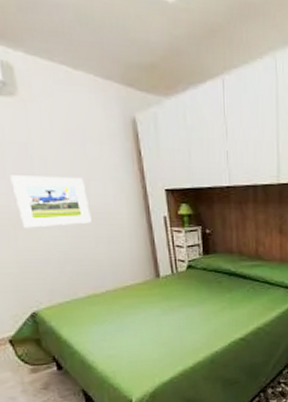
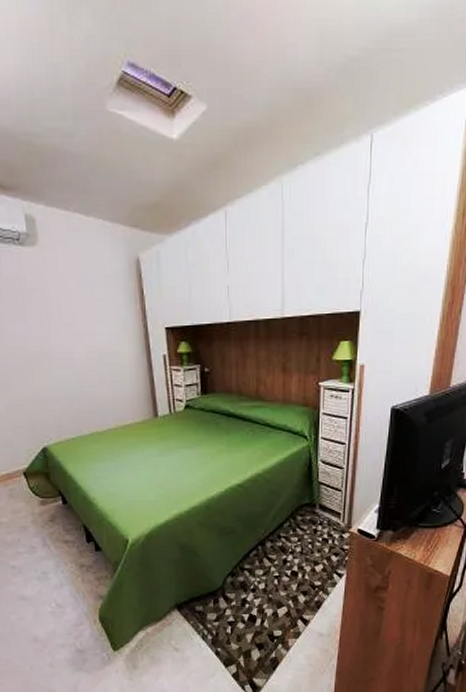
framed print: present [10,175,91,228] -> none [29,318,97,368]

